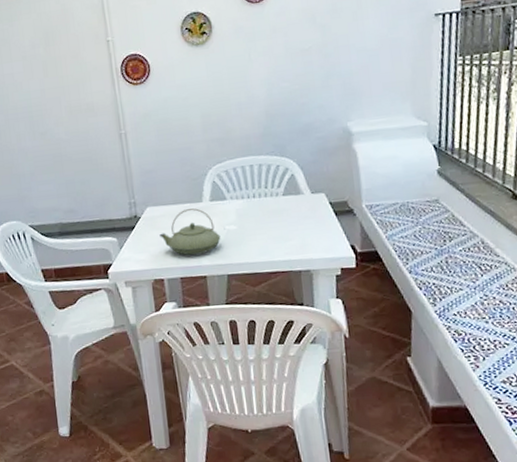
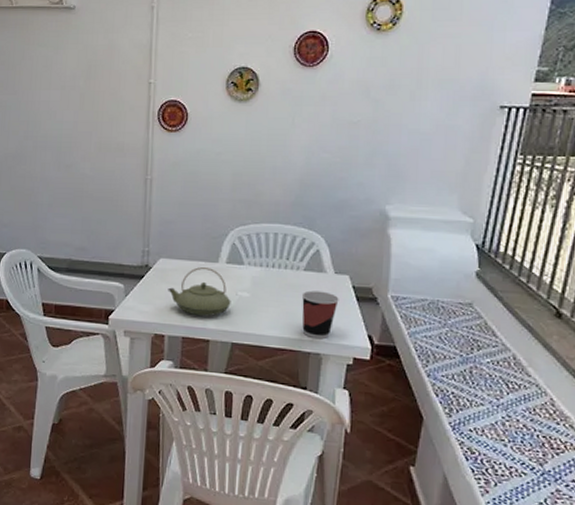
cup: none [284,211,319,257] -> present [301,290,339,339]

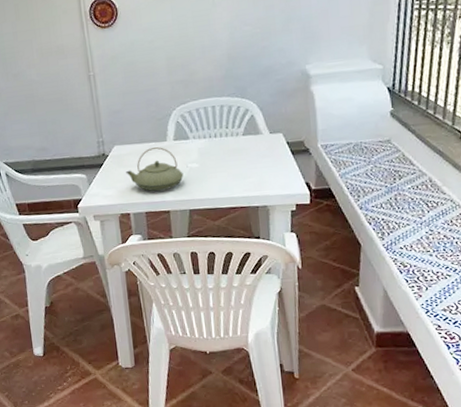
cup: present [301,290,339,339] -> none [243,151,277,194]

